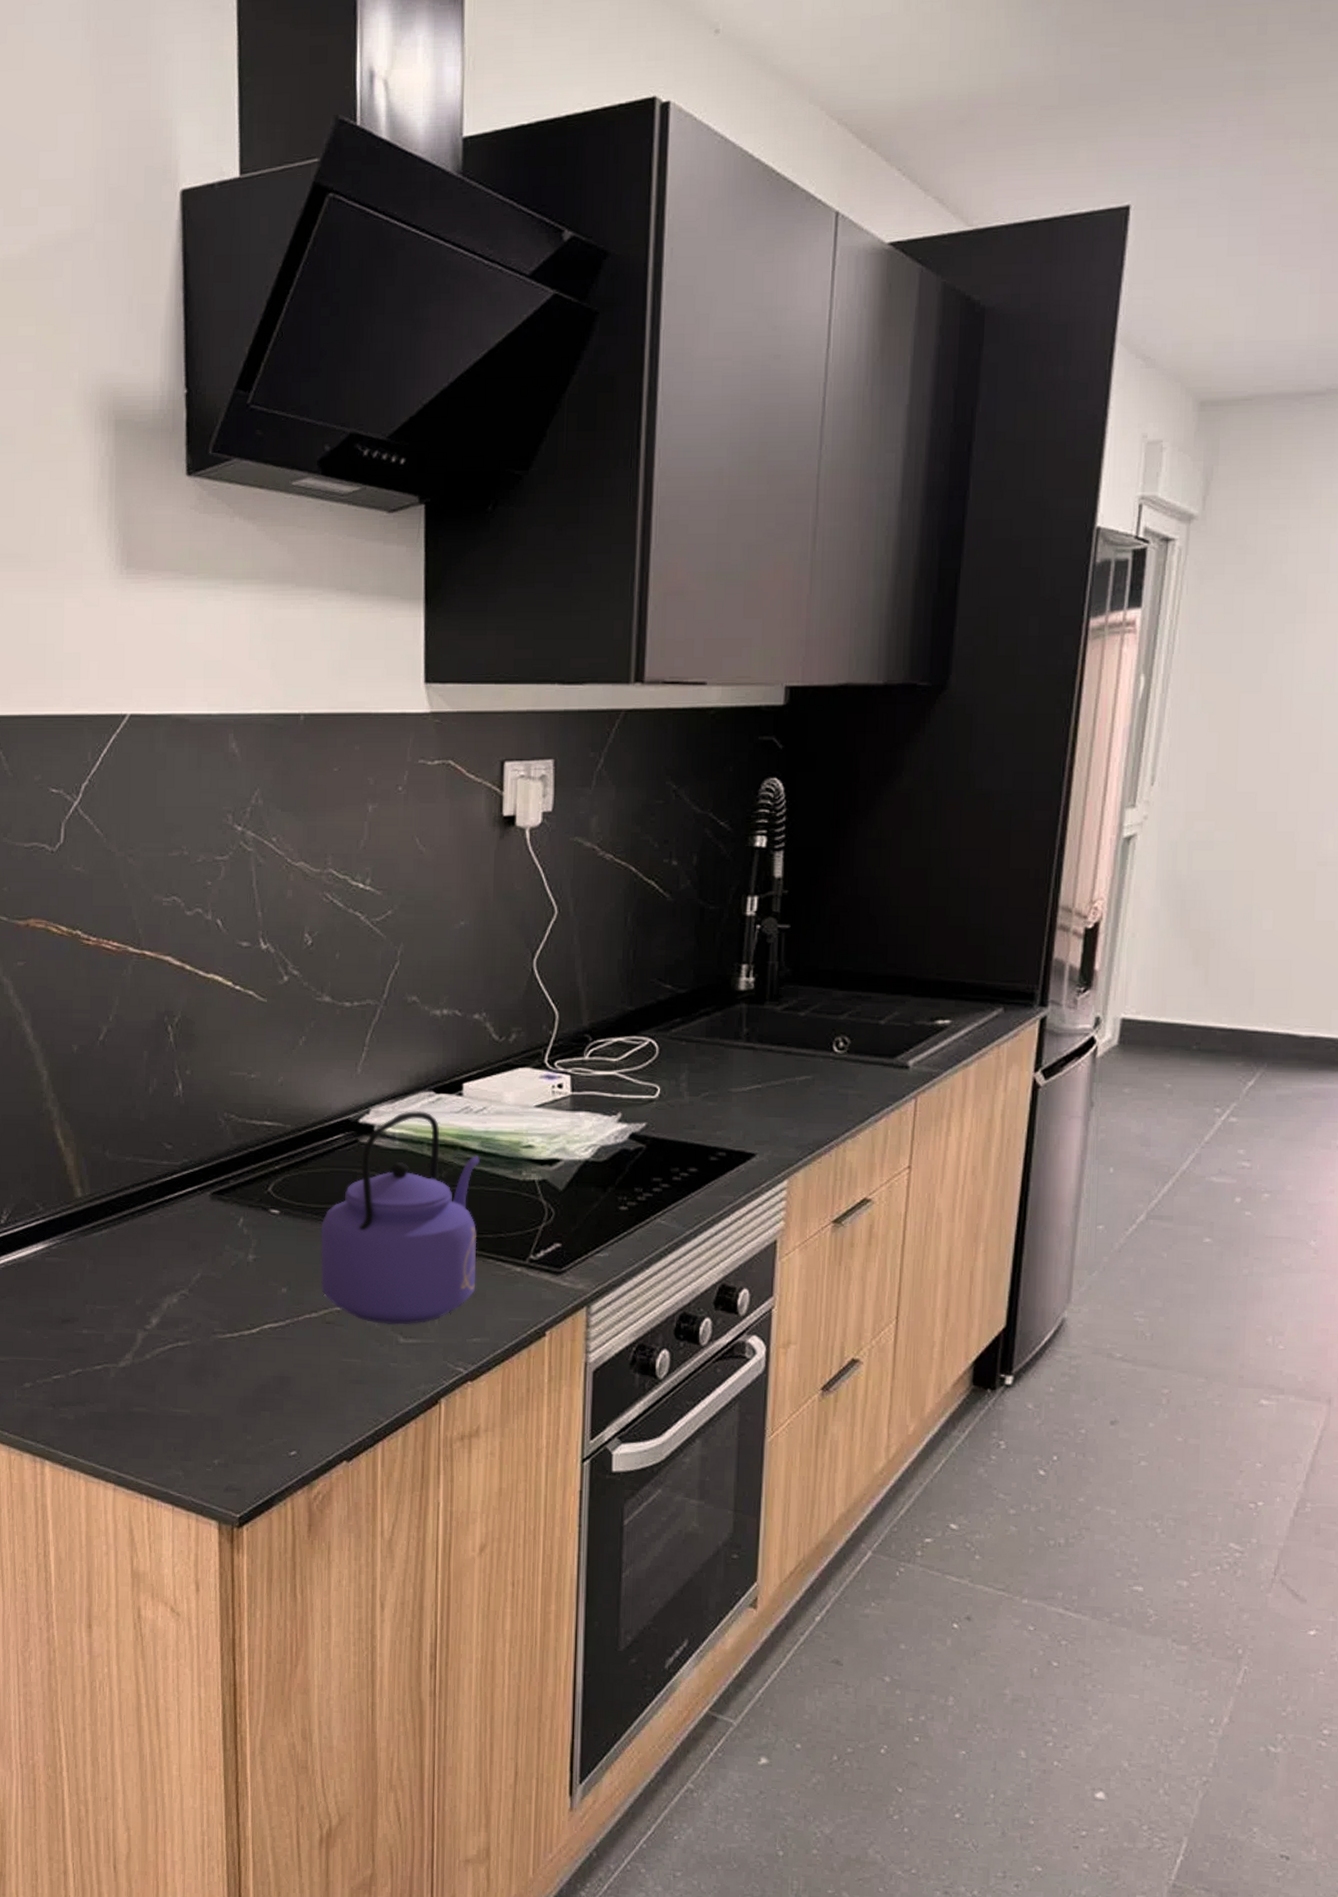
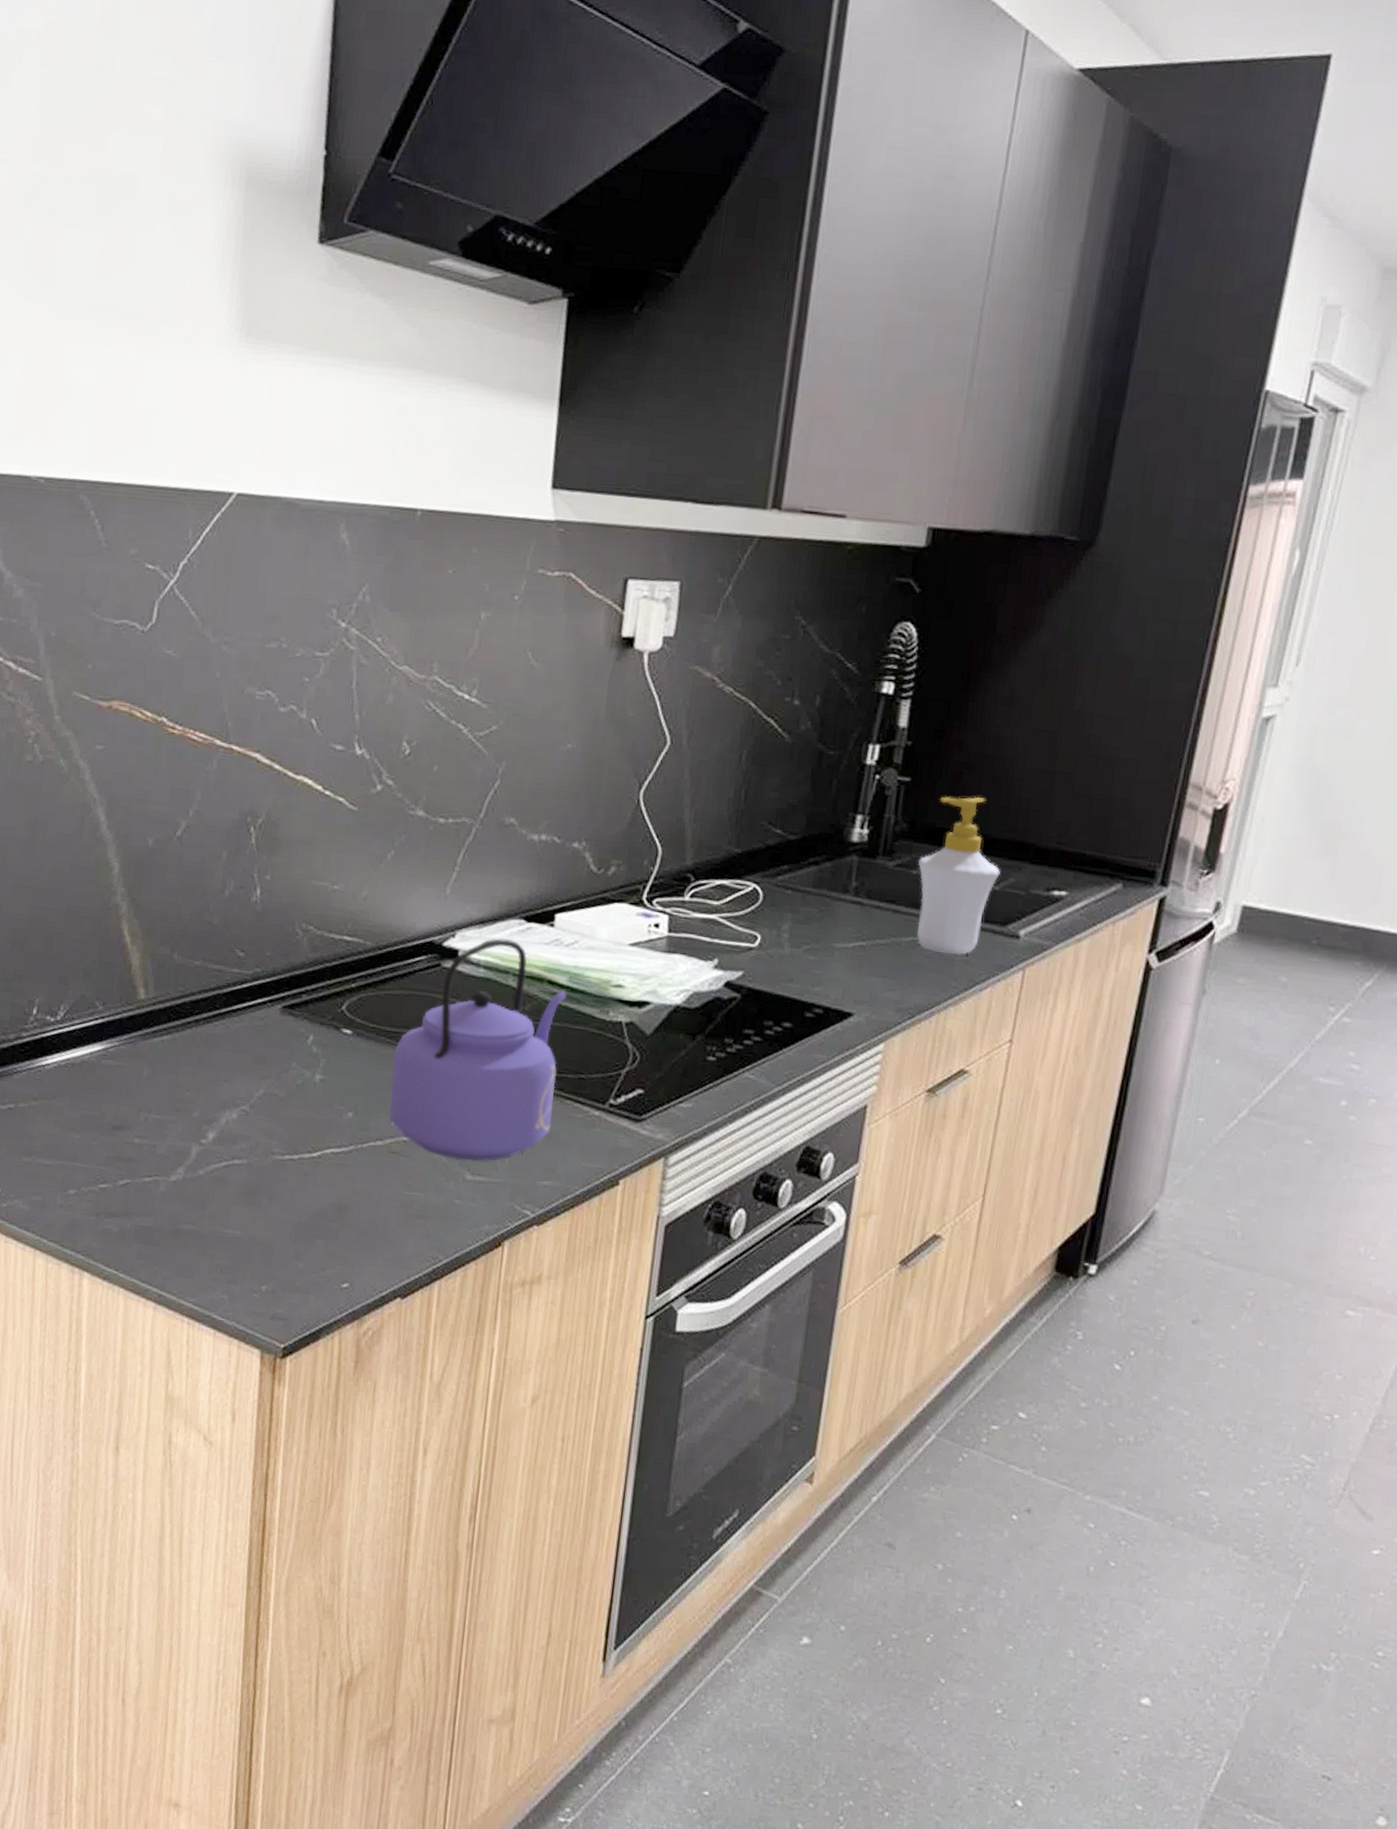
soap bottle: none [805,936,884,1090] -> present [917,796,1000,956]

